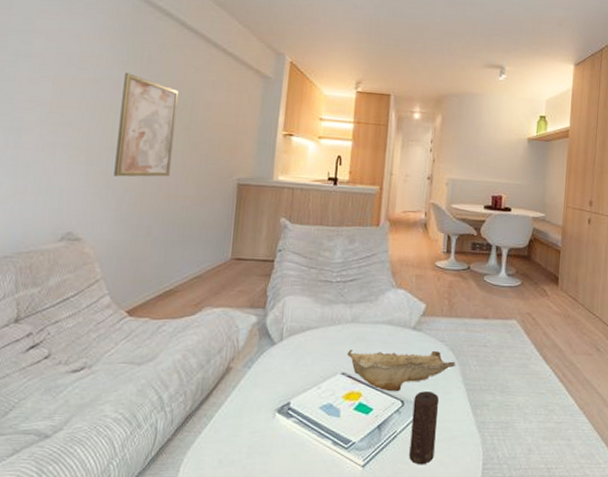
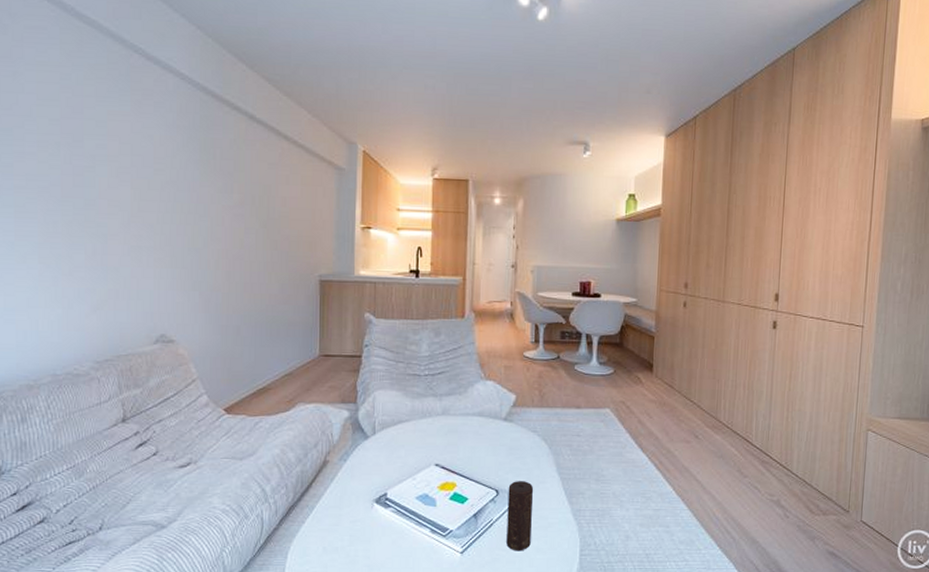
wall art: present [114,73,180,177] -> none [199,172,254,278]
decorative bowl: present [346,350,456,392] -> none [439,442,549,482]

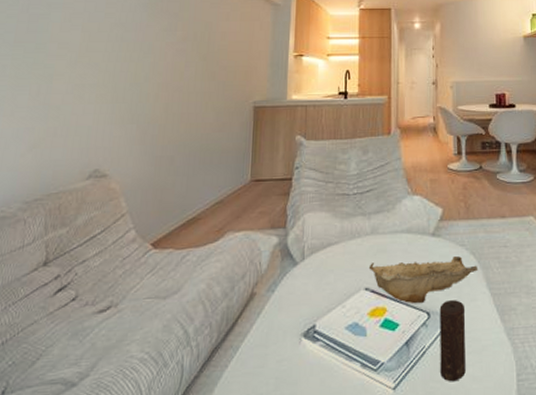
decorative bowl: none [439,442,549,482] -> present [368,256,479,304]

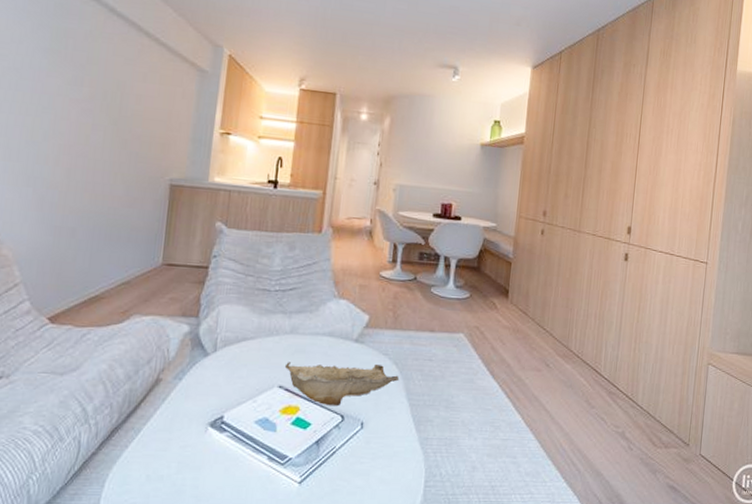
candle: present [439,300,466,382] -> none [348,406,381,482]

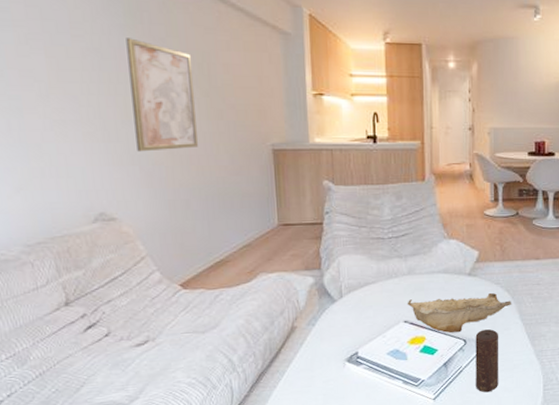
wall art: none [34,61,108,175] -> present [126,38,198,152]
candle: none [348,406,381,482] -> present [475,329,499,393]

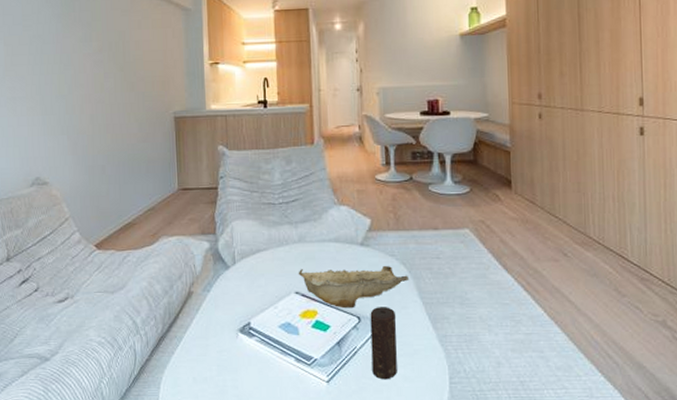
wall art: present [126,38,198,152] -> none [62,24,113,123]

